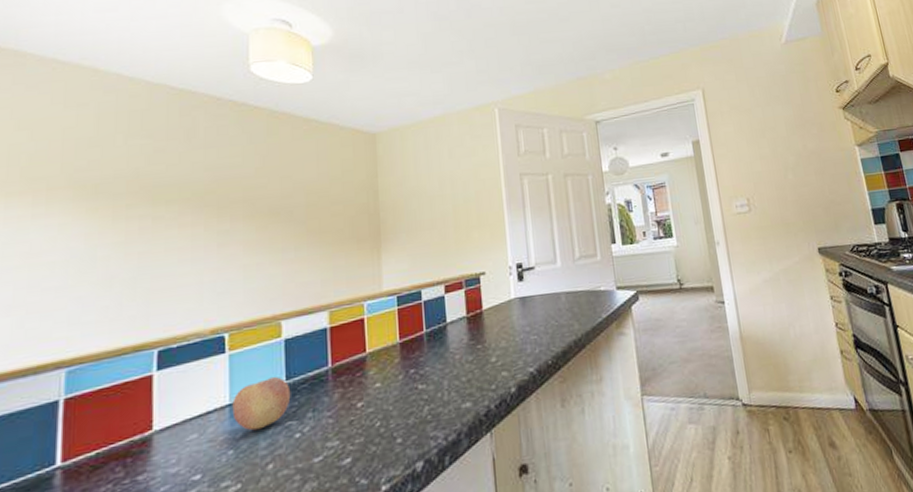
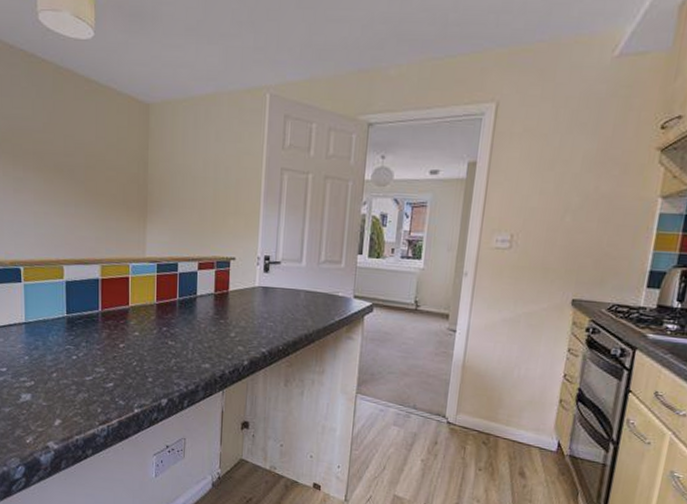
fruit: present [232,376,291,431] -> none [27,308,70,347]

